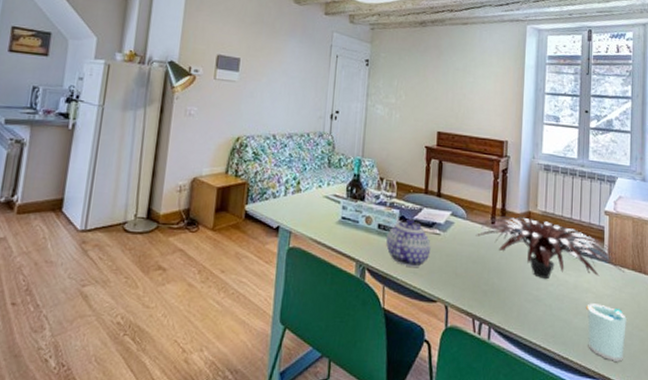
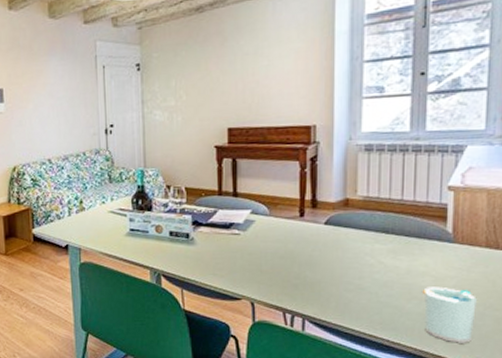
teapot: present [386,219,431,268] -> none [180,222,230,270]
plant: present [475,216,625,280] -> none [281,205,476,268]

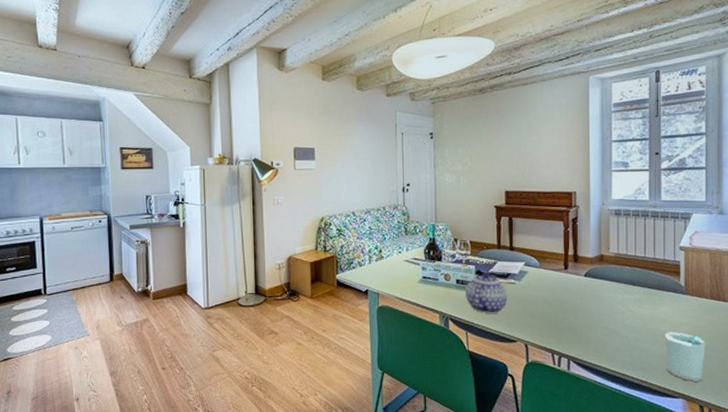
teapot: none [180,222,230,270] -> present [465,272,508,315]

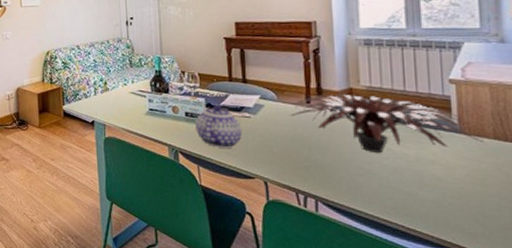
plant: none [549,260,703,315] -> present [290,94,484,154]
cup: present [663,332,706,381] -> none [433,175,492,234]

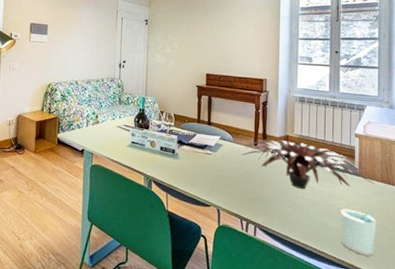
teapot: present [195,105,242,149] -> none [168,142,204,180]
cup: none [433,175,492,234] -> present [339,209,376,256]

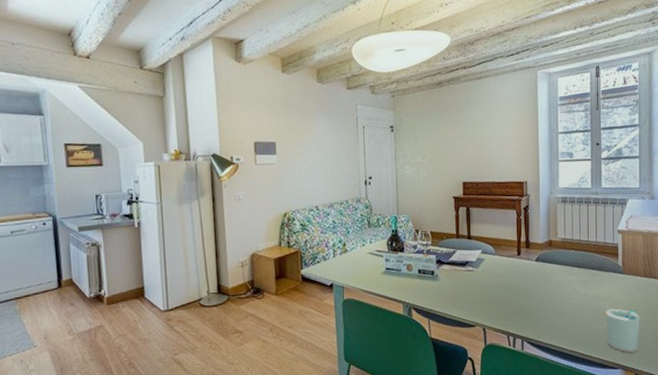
plant: present [241,139,375,190] -> none [504,245,638,295]

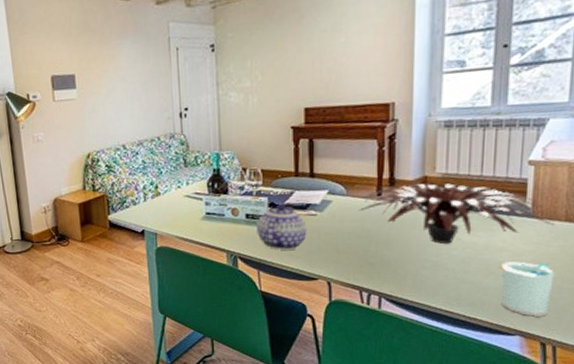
teapot: none [427,261,466,302] -> present [256,204,307,251]
plant: none [504,245,638,295] -> present [358,183,555,245]

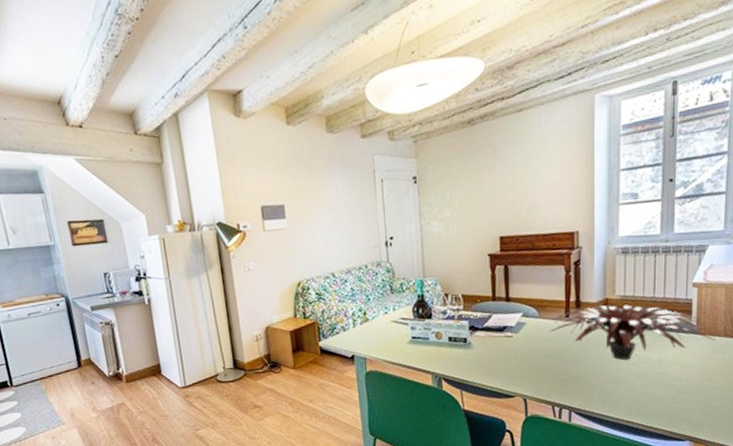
teapot: present [256,204,307,251] -> none [459,327,504,371]
cup: present [499,261,555,317] -> none [671,374,716,423]

